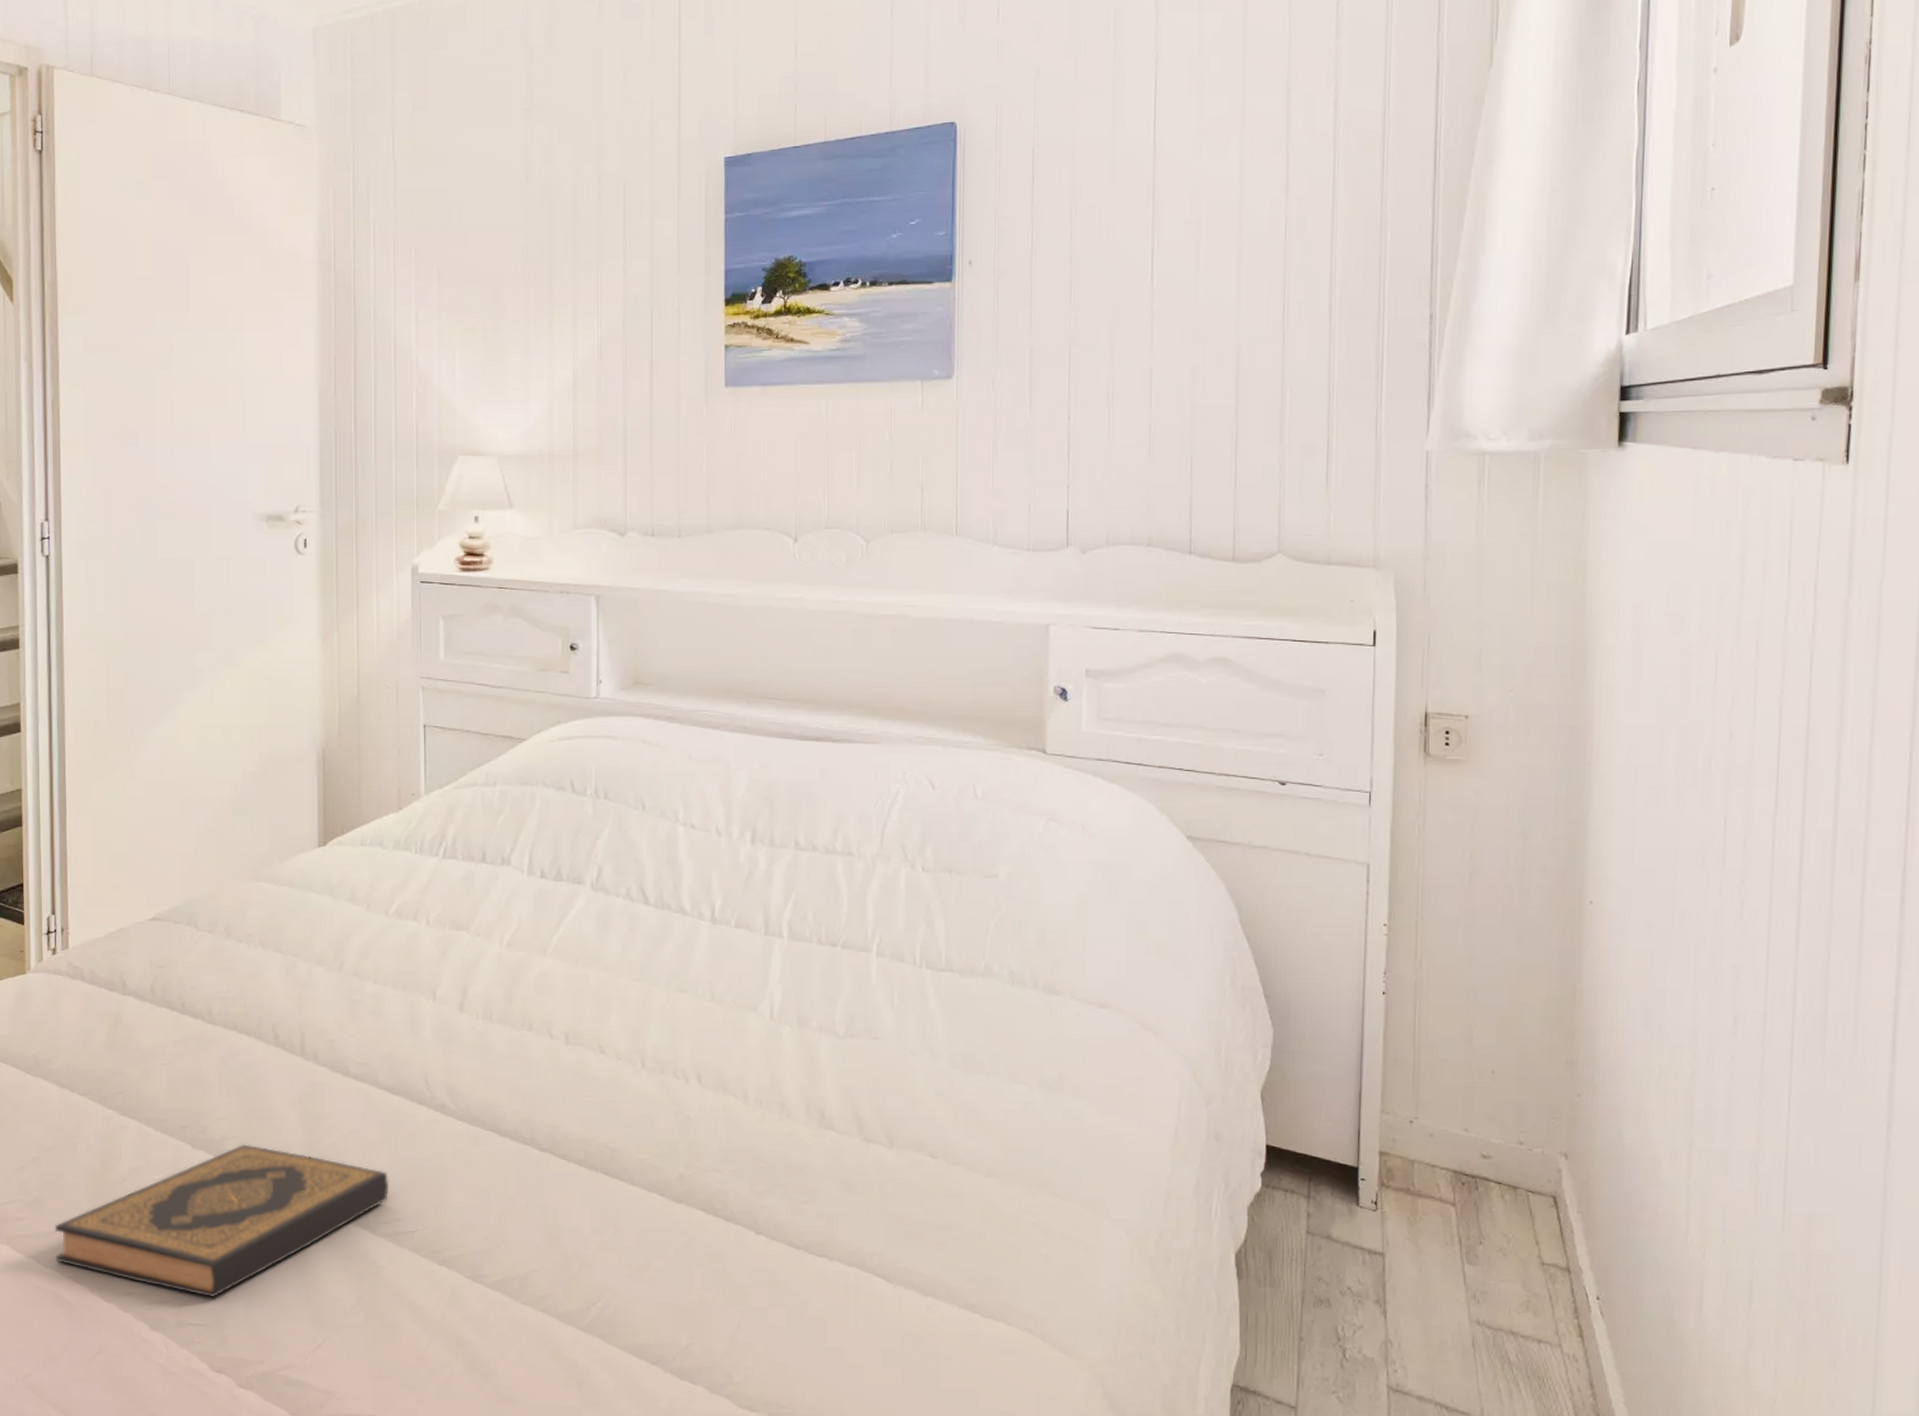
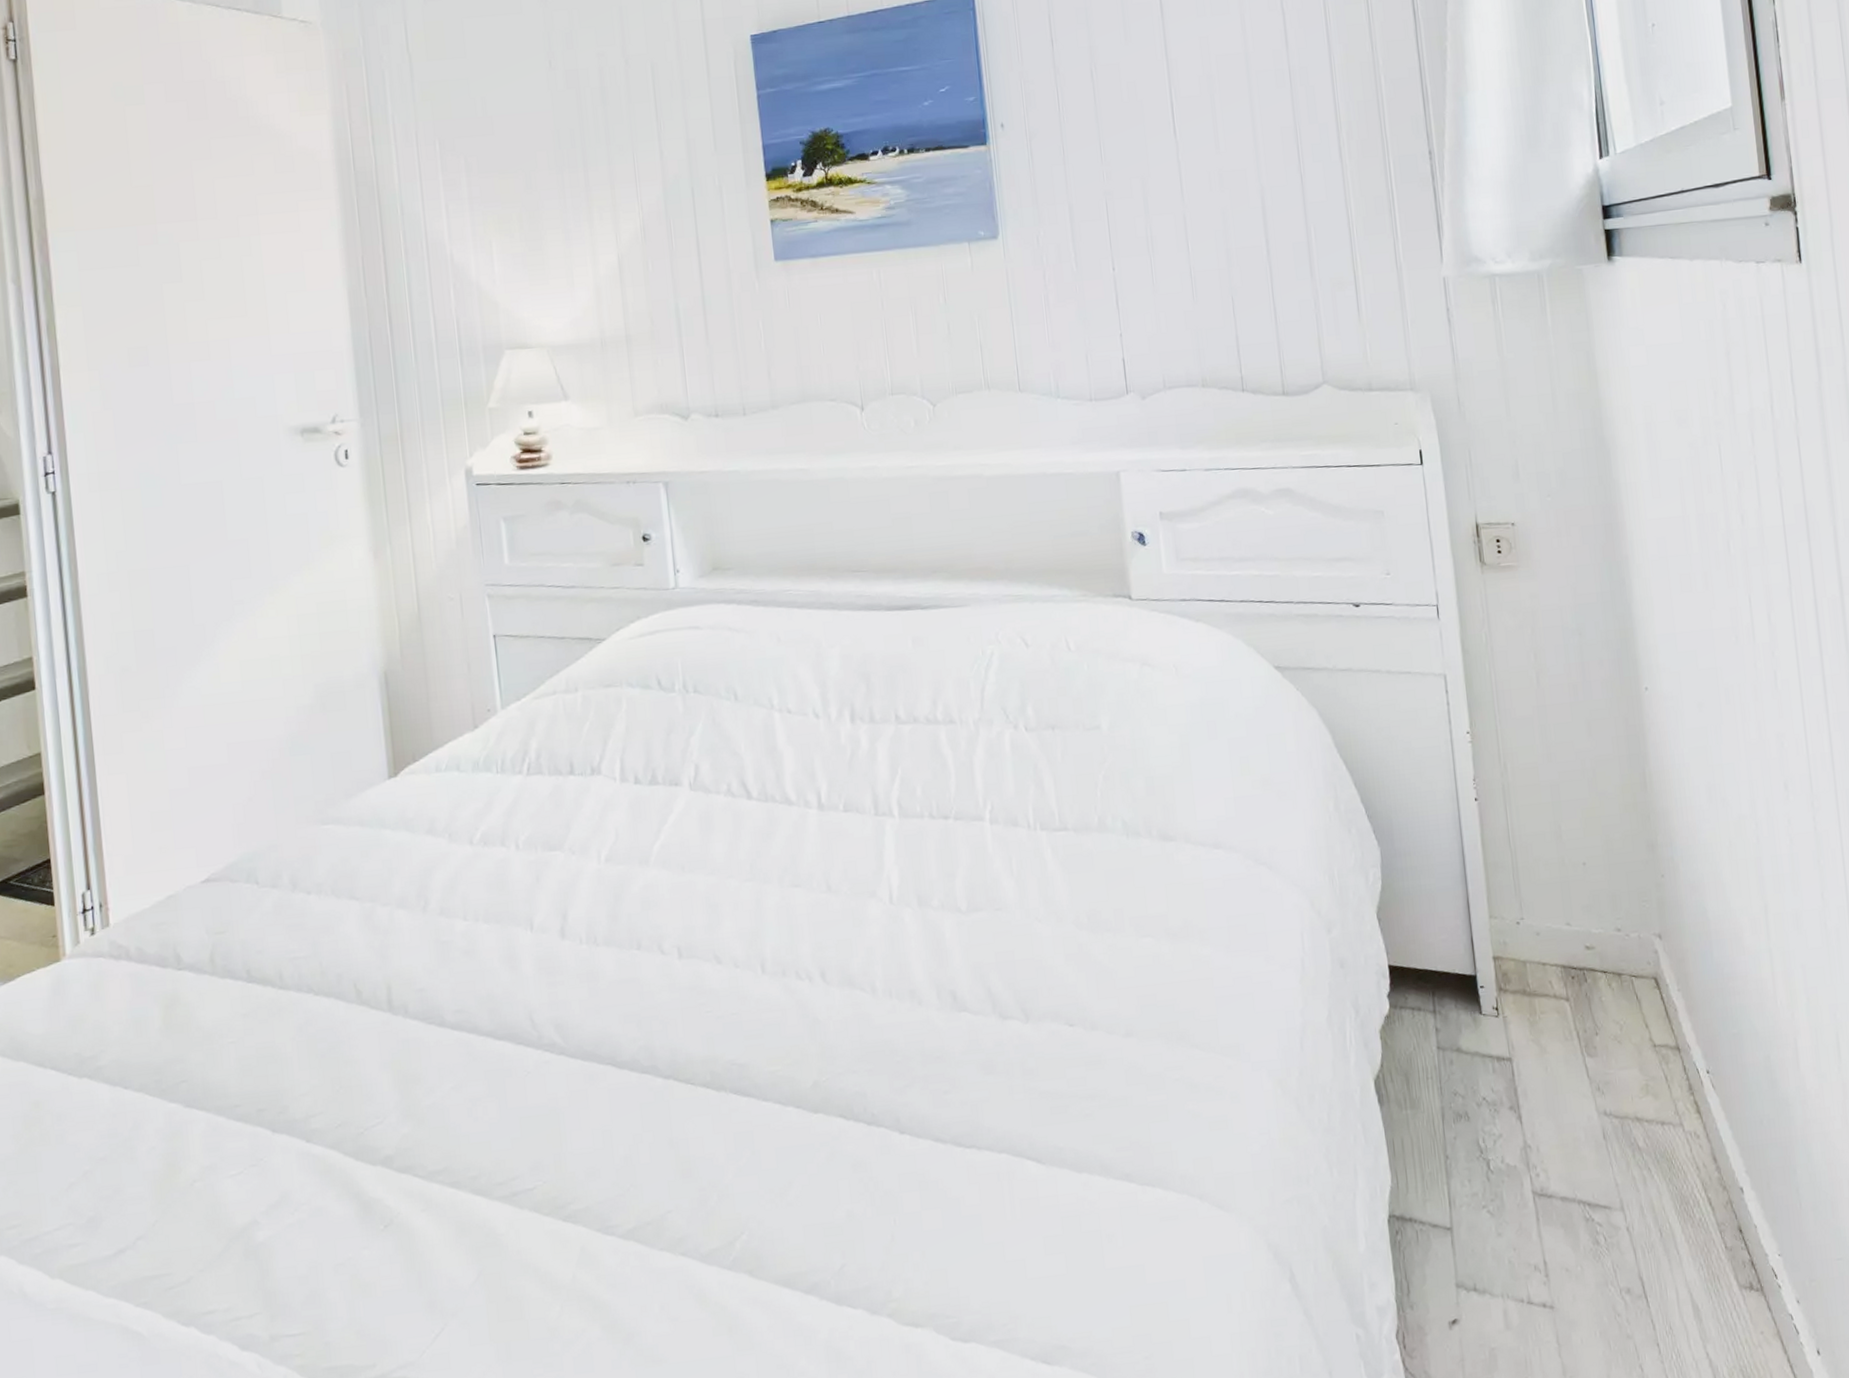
hardback book: present [54,1144,389,1298] -> none [116,1119,502,1302]

